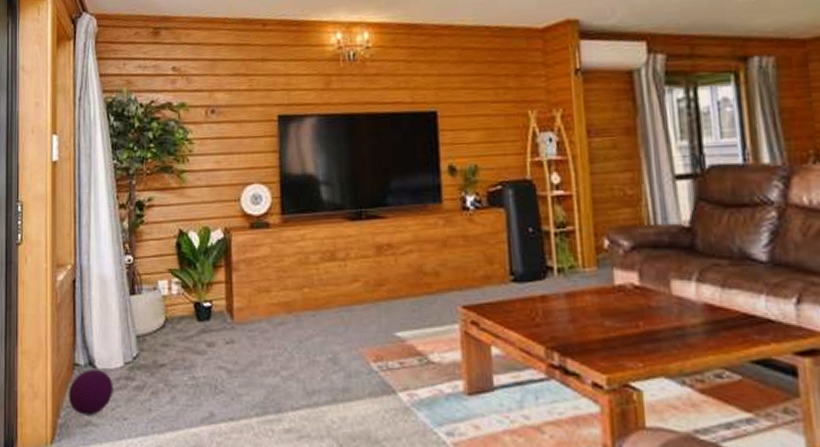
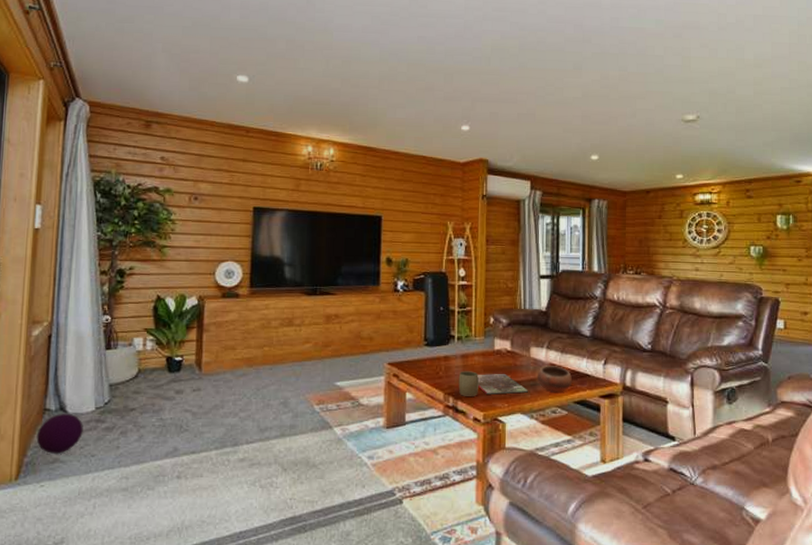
mug: none [564,316,596,352] -> present [458,371,479,396]
magazine: none [592,318,673,349] -> present [477,373,528,394]
bowl: none [685,307,746,346] -> present [536,365,573,392]

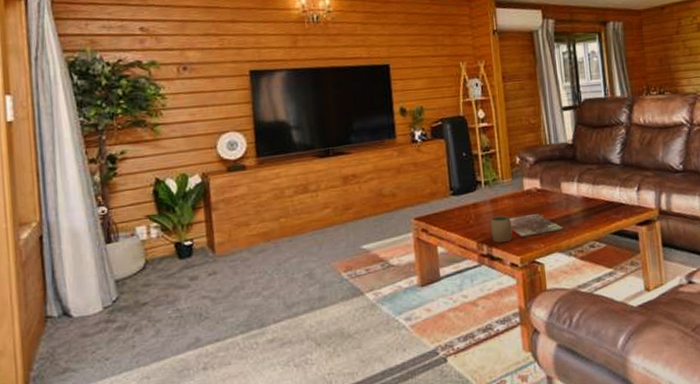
toy ball: present [36,413,83,454] -> none [40,317,93,364]
bowl: present [536,365,573,392] -> none [570,198,608,226]

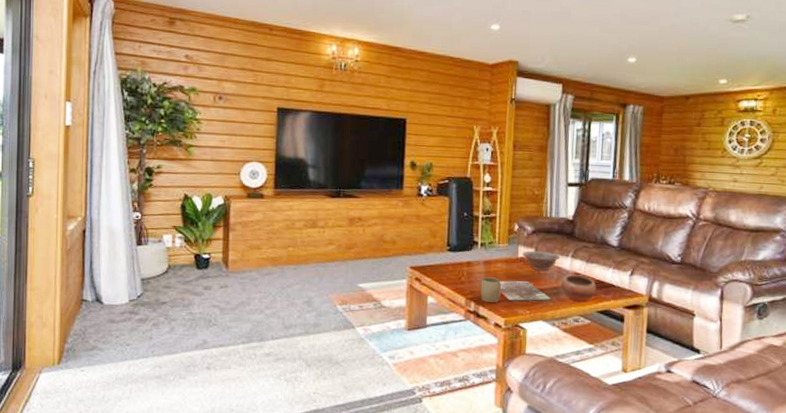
decorative bowl: none [527,180,567,202] -> present [522,251,561,272]
bowl: none [570,198,608,226] -> present [560,274,597,301]

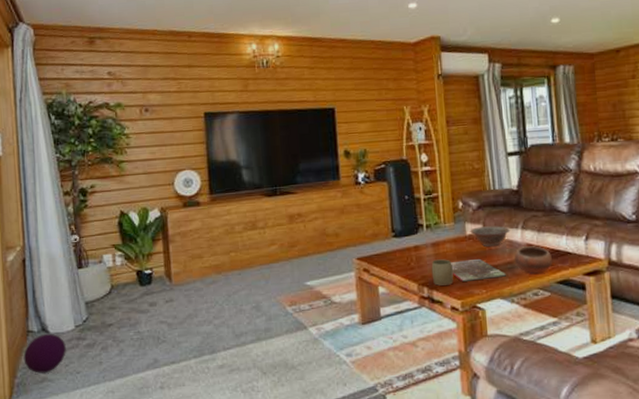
toy ball: none [75,304,118,342] -> present [23,333,66,374]

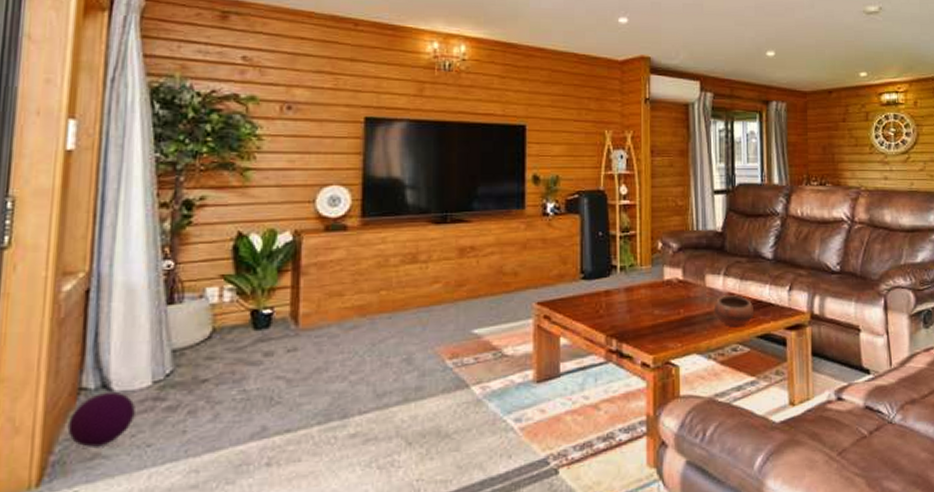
mug: present [431,259,453,286] -> none [622,307,646,338]
magazine: present [451,258,506,282] -> none [645,307,704,334]
decorative bowl: present [470,226,510,247] -> none [668,271,712,295]

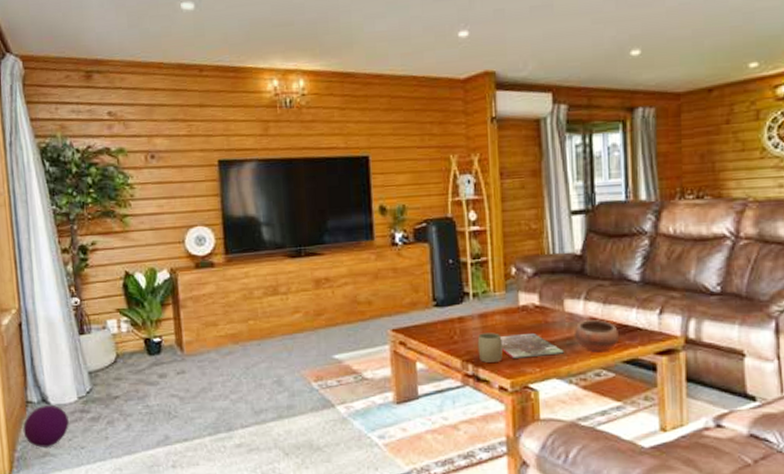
mug: none [622,307,646,338] -> present [477,332,503,362]
magazine: none [645,307,704,334] -> present [500,332,564,359]

